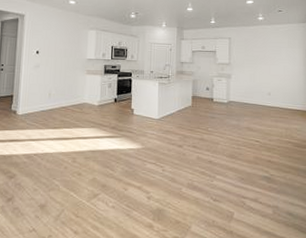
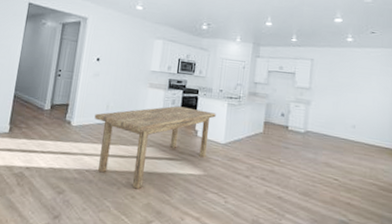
dining table: none [38,89,149,167] -> present [94,106,216,189]

